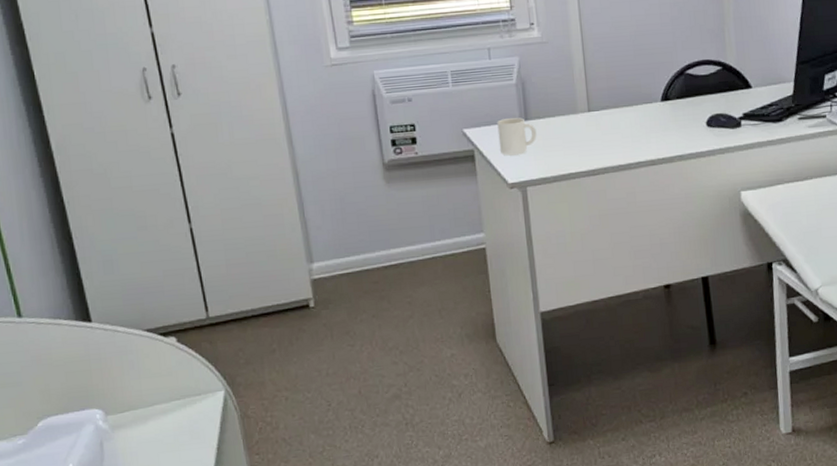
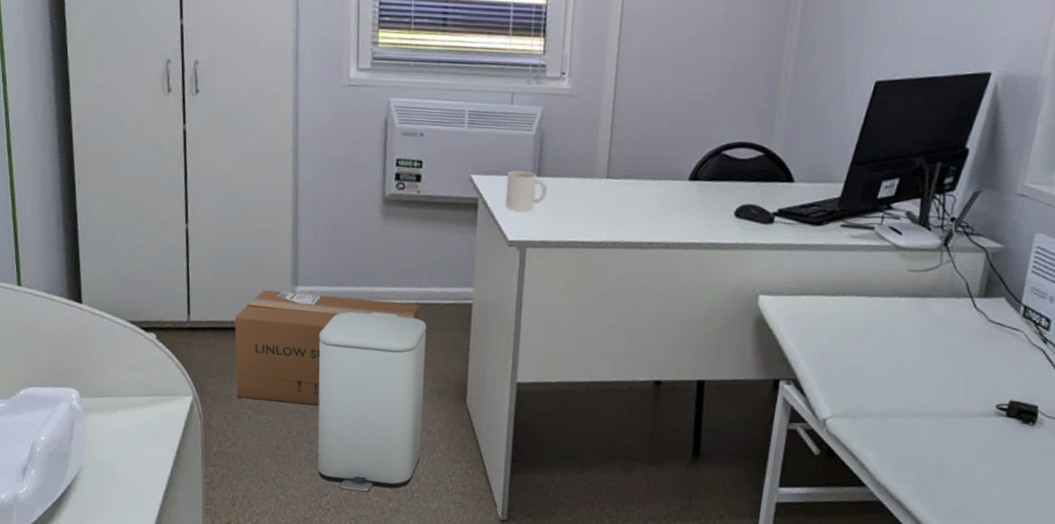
box: none [256,258,439,382] -> present [234,290,421,406]
pedal bin: none [343,271,462,448] -> present [317,311,427,492]

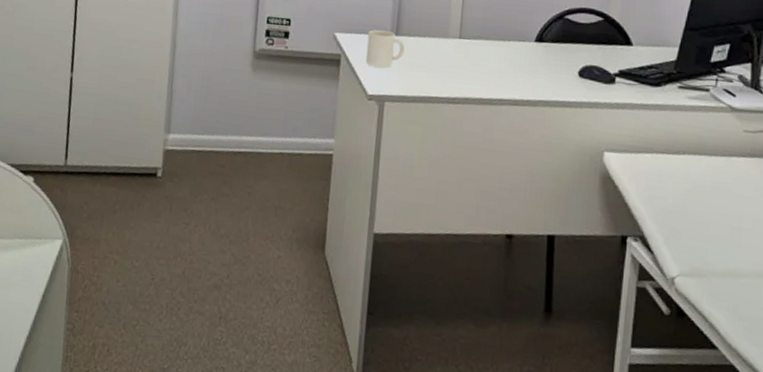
box: present [234,290,421,406] -> none [105,137,285,253]
pedal bin: present [317,311,427,492] -> none [177,159,290,343]

